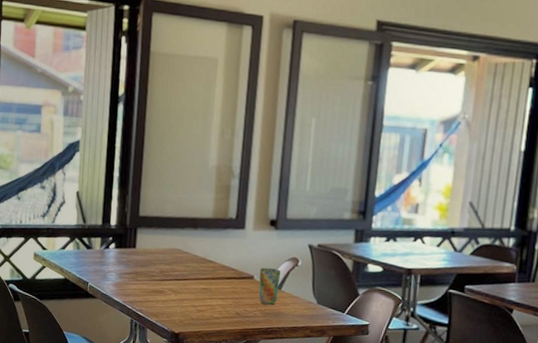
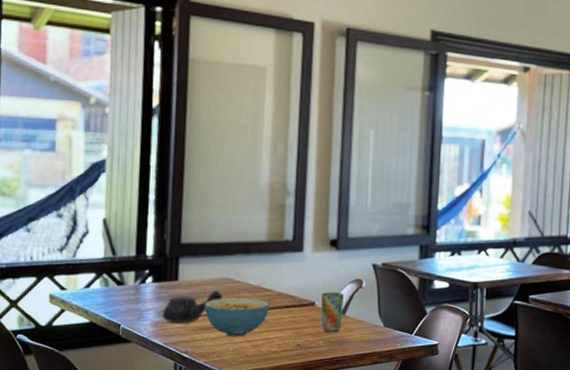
teapot: none [122,259,173,286] -> present [162,290,223,324]
cereal bowl: none [157,266,213,302] -> present [204,297,270,337]

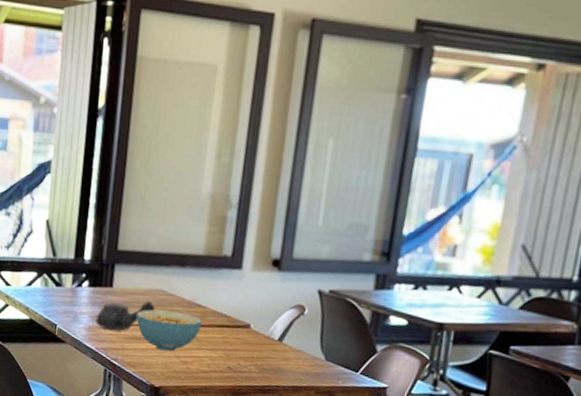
cup: present [321,292,344,332] -> none [255,315,283,359]

